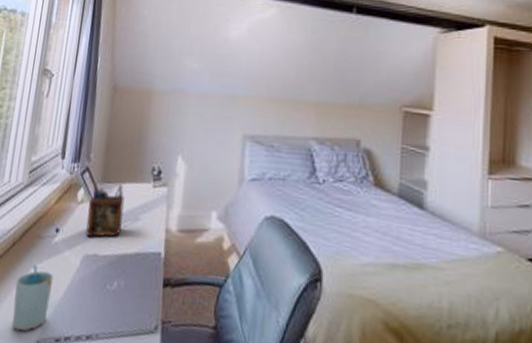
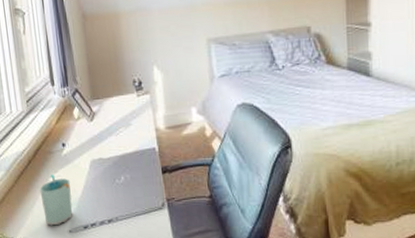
desk organizer: present [85,184,125,237] -> none [85,99,118,145]

